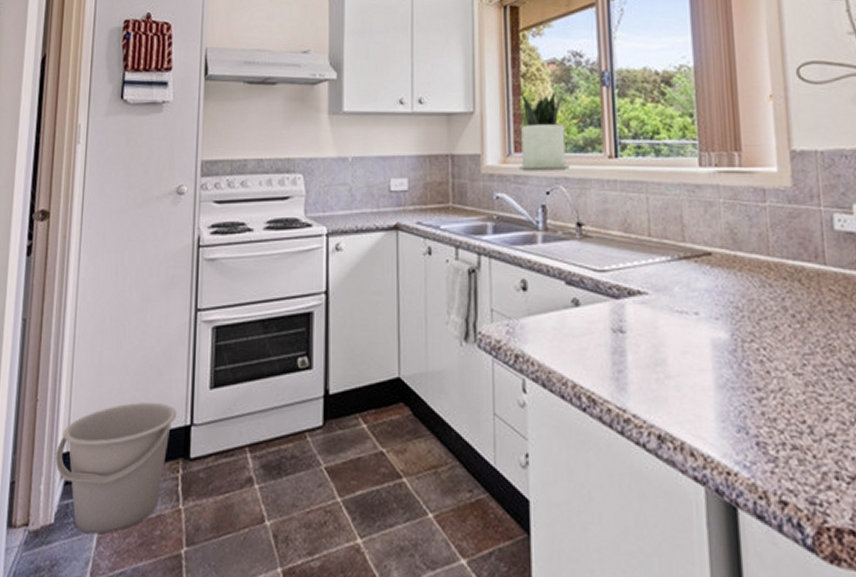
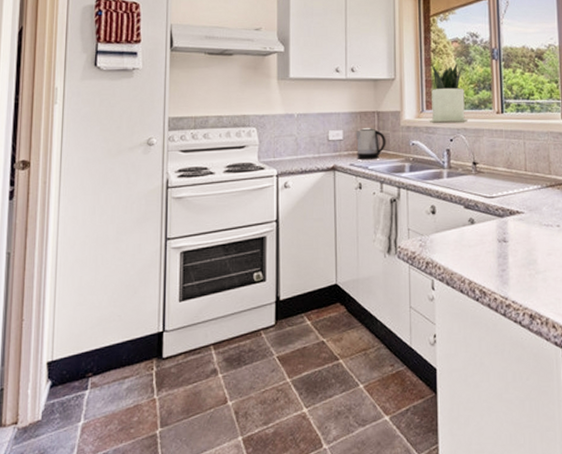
bucket: present [55,402,177,534] -> none [41,315,151,426]
kettle: none [423,174,463,218] -> present [355,127,386,161]

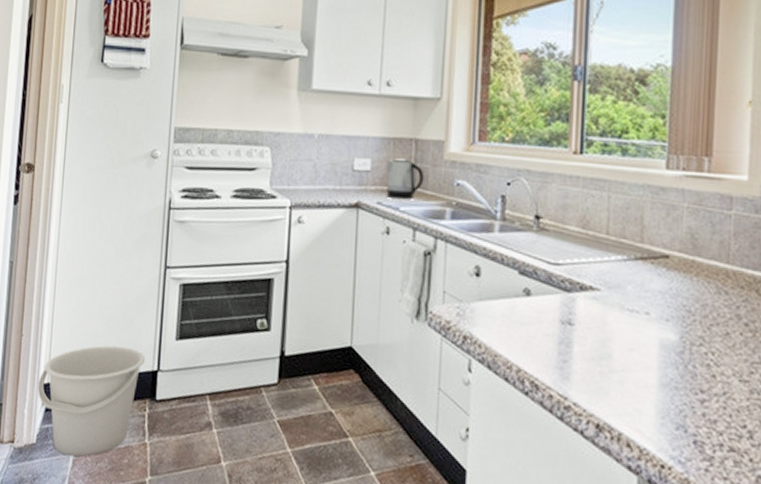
bucket: none [41,315,151,426] -> present [37,345,146,457]
planter: present [429,63,469,124] -> none [480,82,534,163]

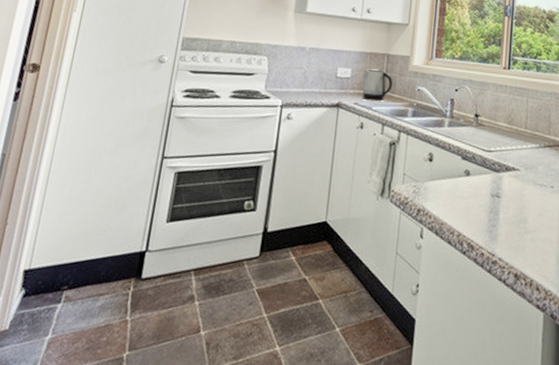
bucket: present [37,345,146,457] -> none [17,230,135,340]

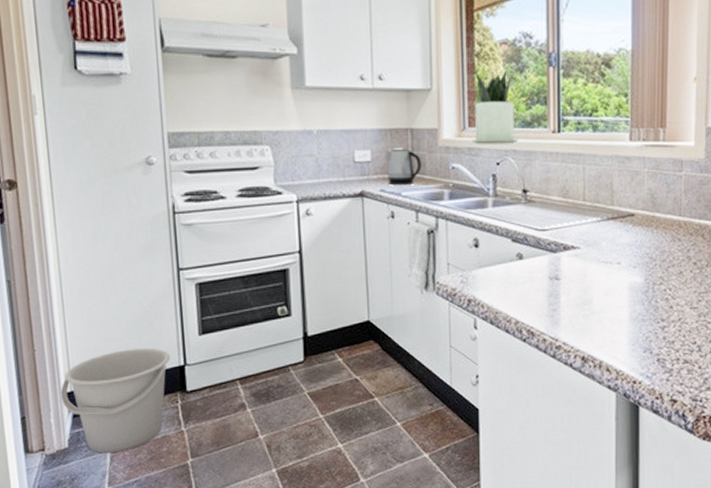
bucket: none [17,230,135,340] -> present [60,347,171,454]
planter: none [436,15,476,75] -> present [471,70,519,144]

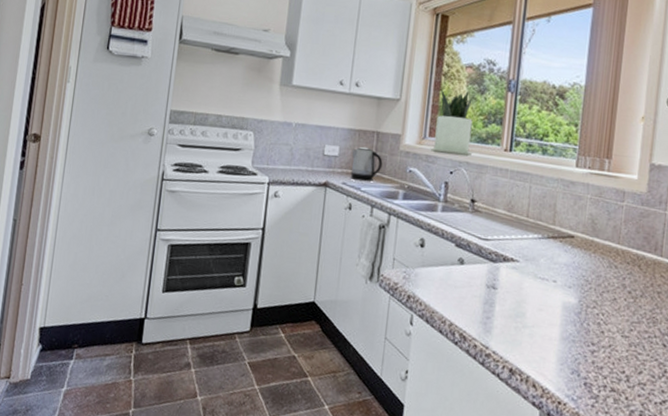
bucket: present [60,347,171,454] -> none [34,295,135,391]

